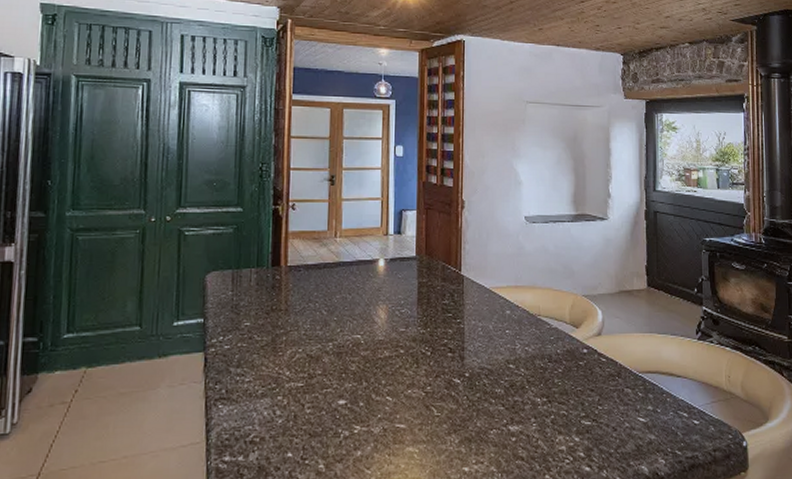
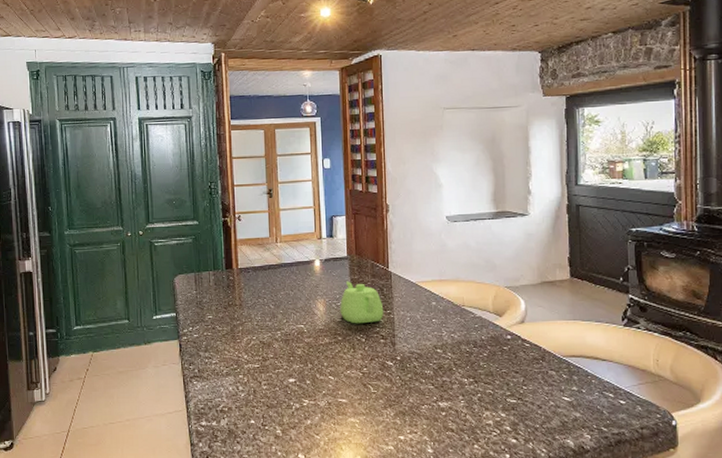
teapot: none [404,284,454,335] -> present [340,281,384,324]

